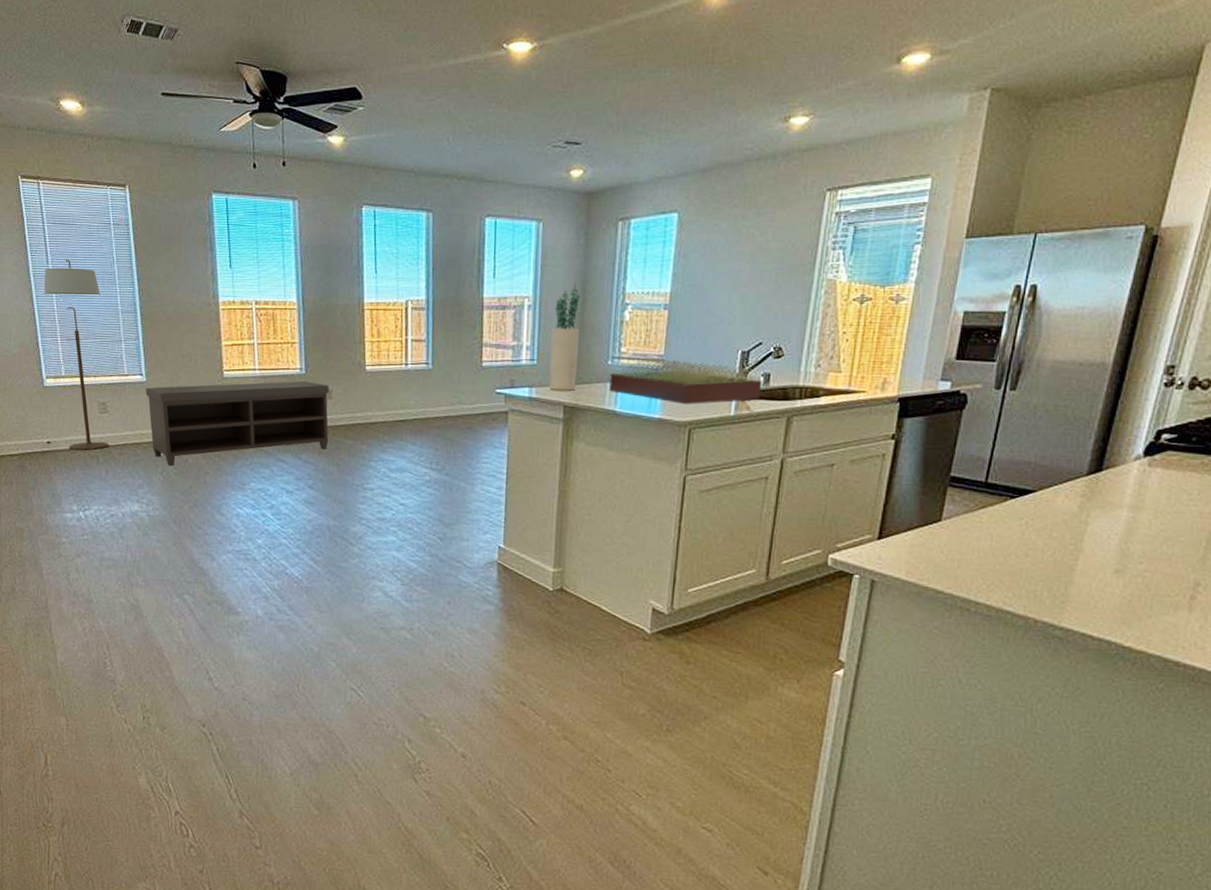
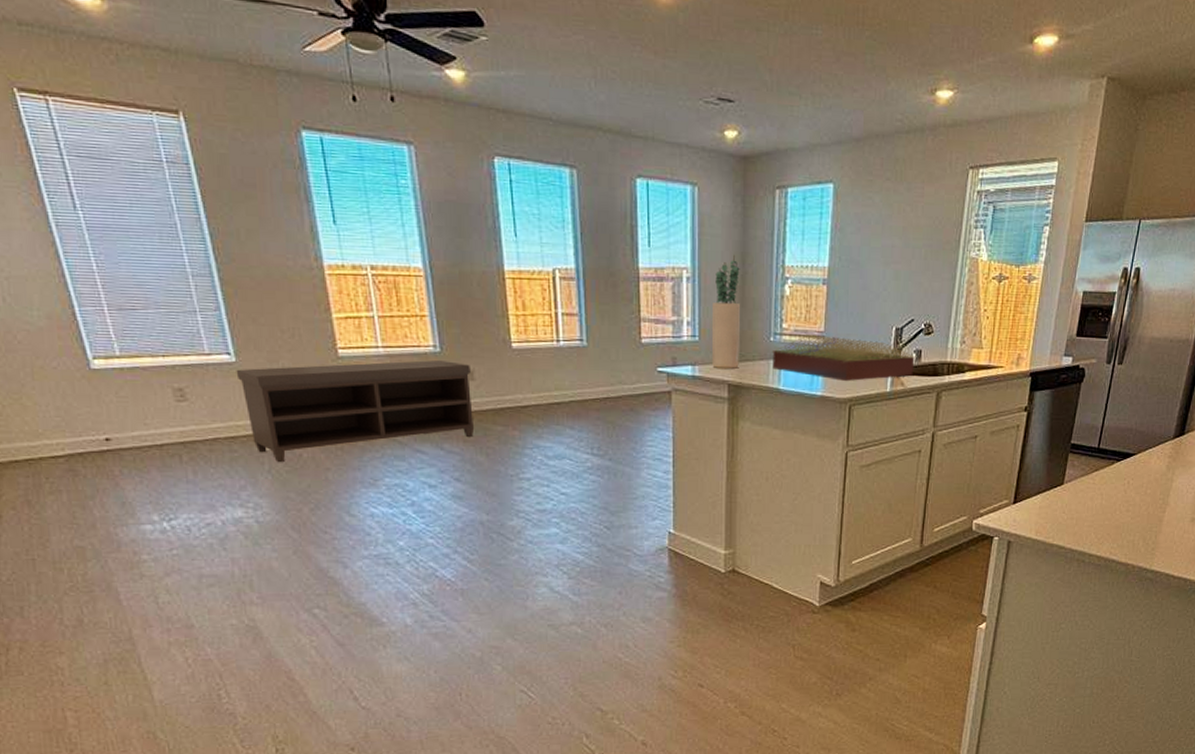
floor lamp: present [44,259,109,450] -> none [71,204,195,448]

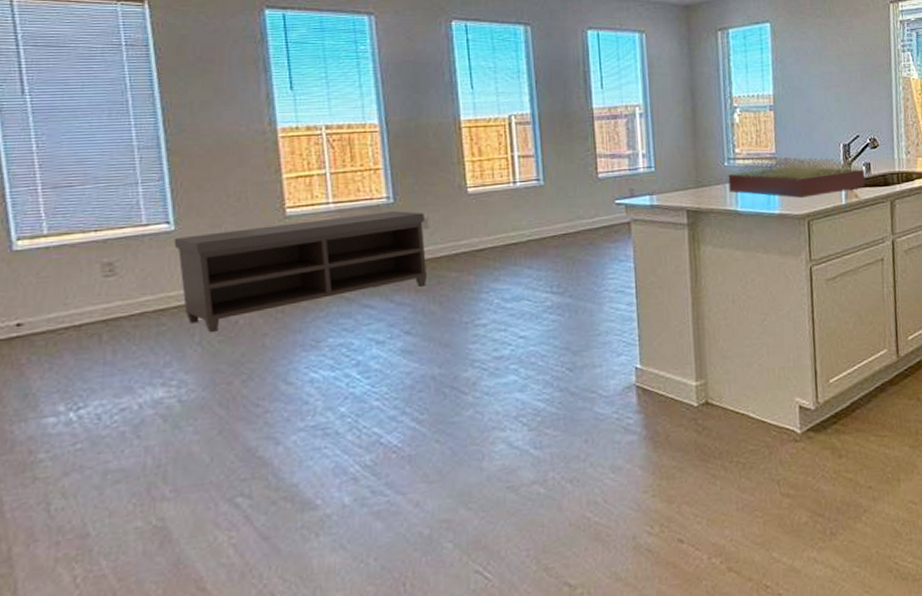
vase: present [712,254,741,369] -> none [666,90,696,196]

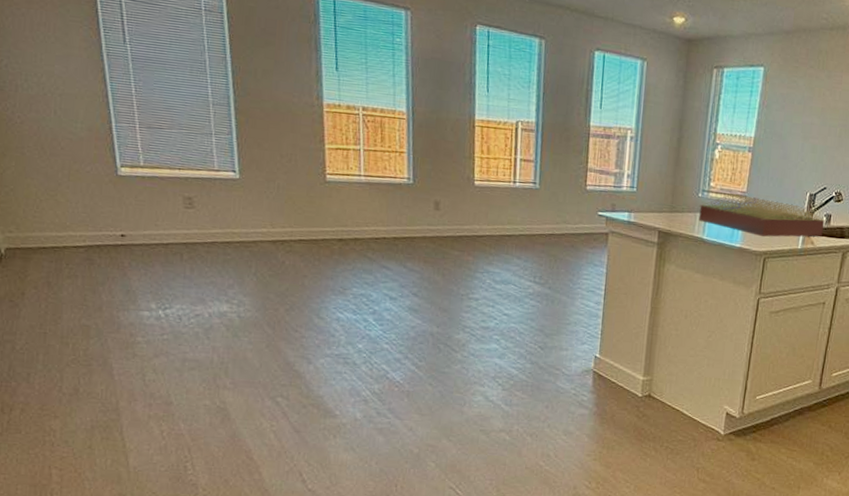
tv stand: present [174,211,426,332] -> none [238,185,437,267]

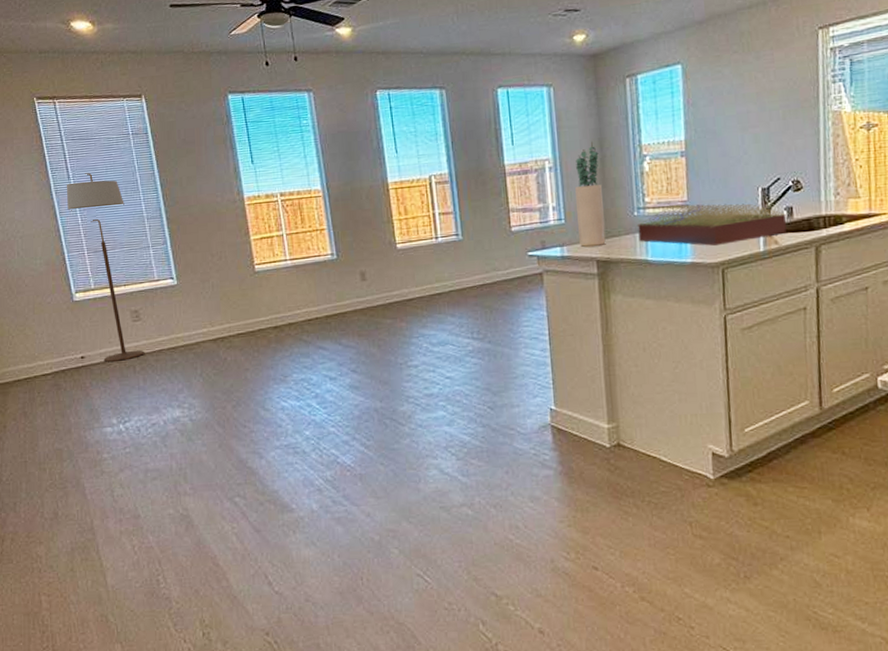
floor lamp: none [120,40,195,247] -> present [66,173,145,362]
vase: none [646,120,677,218] -> present [575,141,606,247]

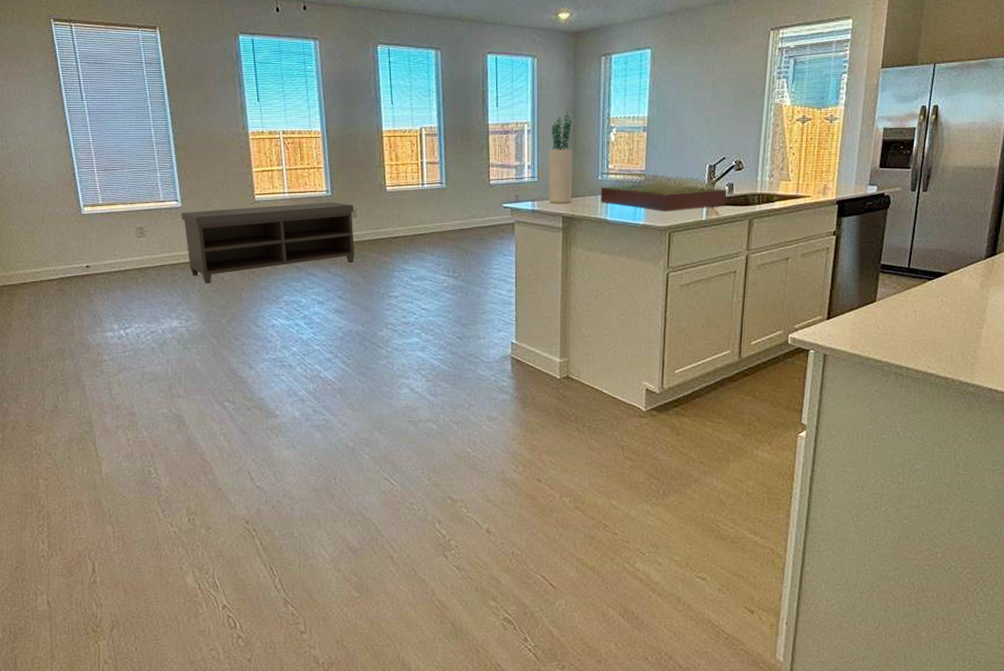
floor lamp: present [66,173,145,362] -> none [79,95,148,272]
tv stand: none [177,266,367,366] -> present [181,202,354,283]

